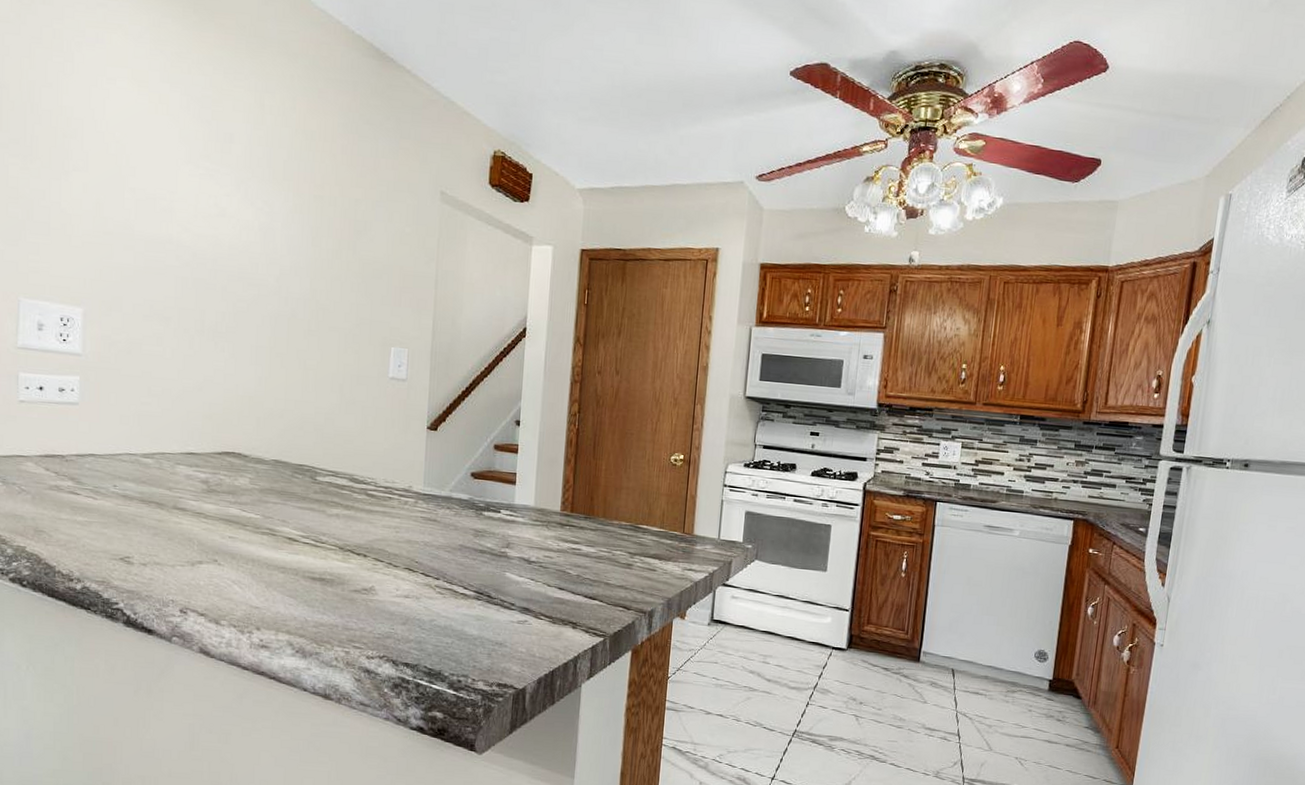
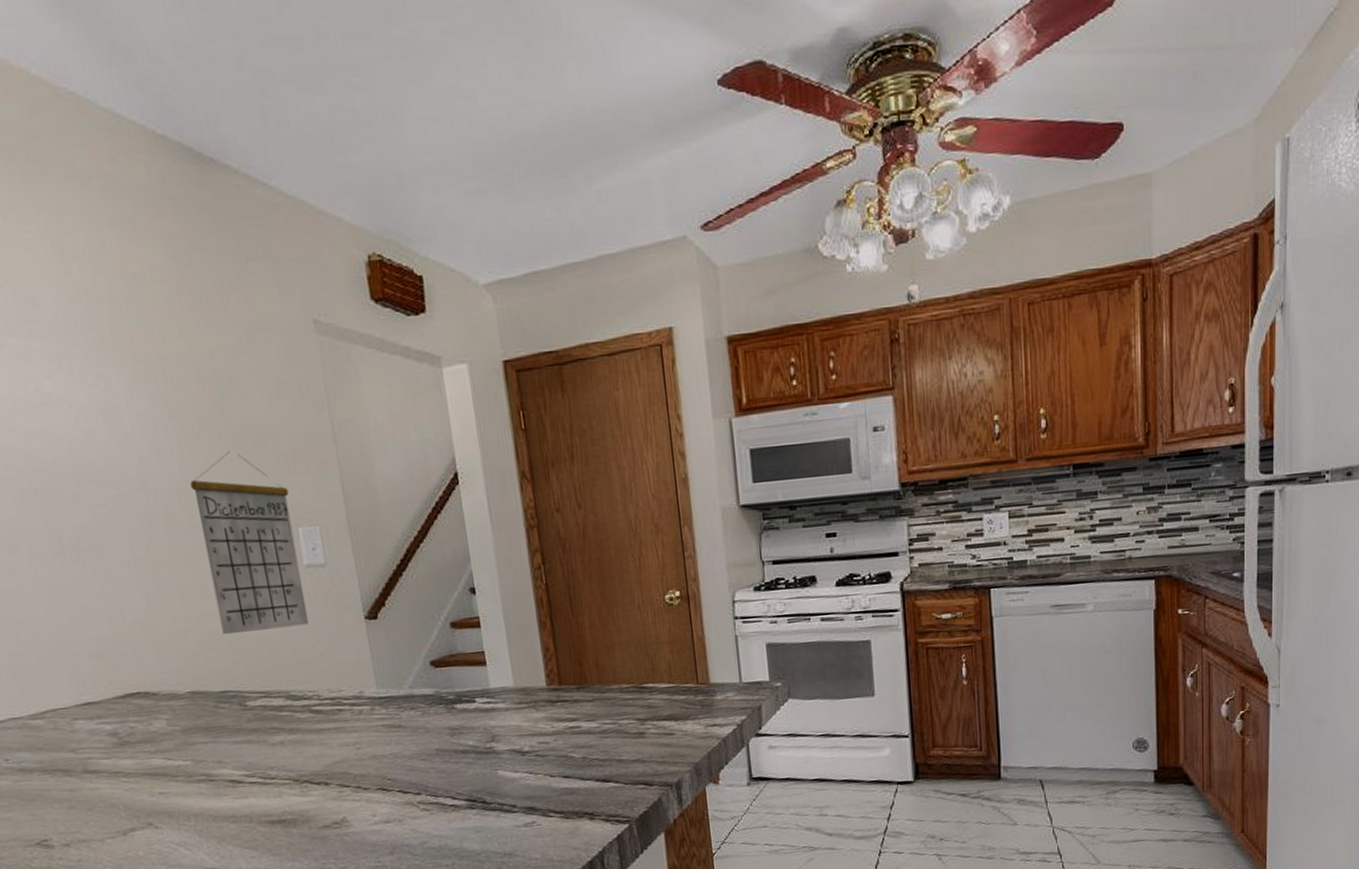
calendar: none [312,278,391,425] -> present [190,451,310,635]

